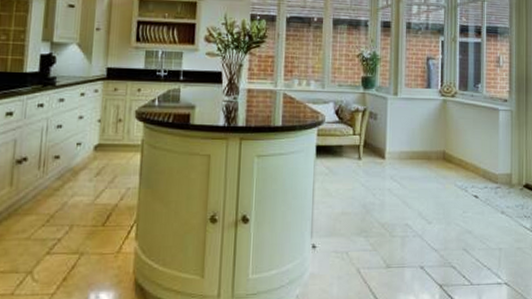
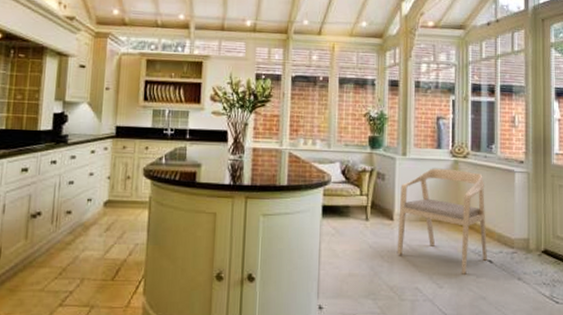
armchair: none [388,107,473,210] -> present [397,168,487,275]

